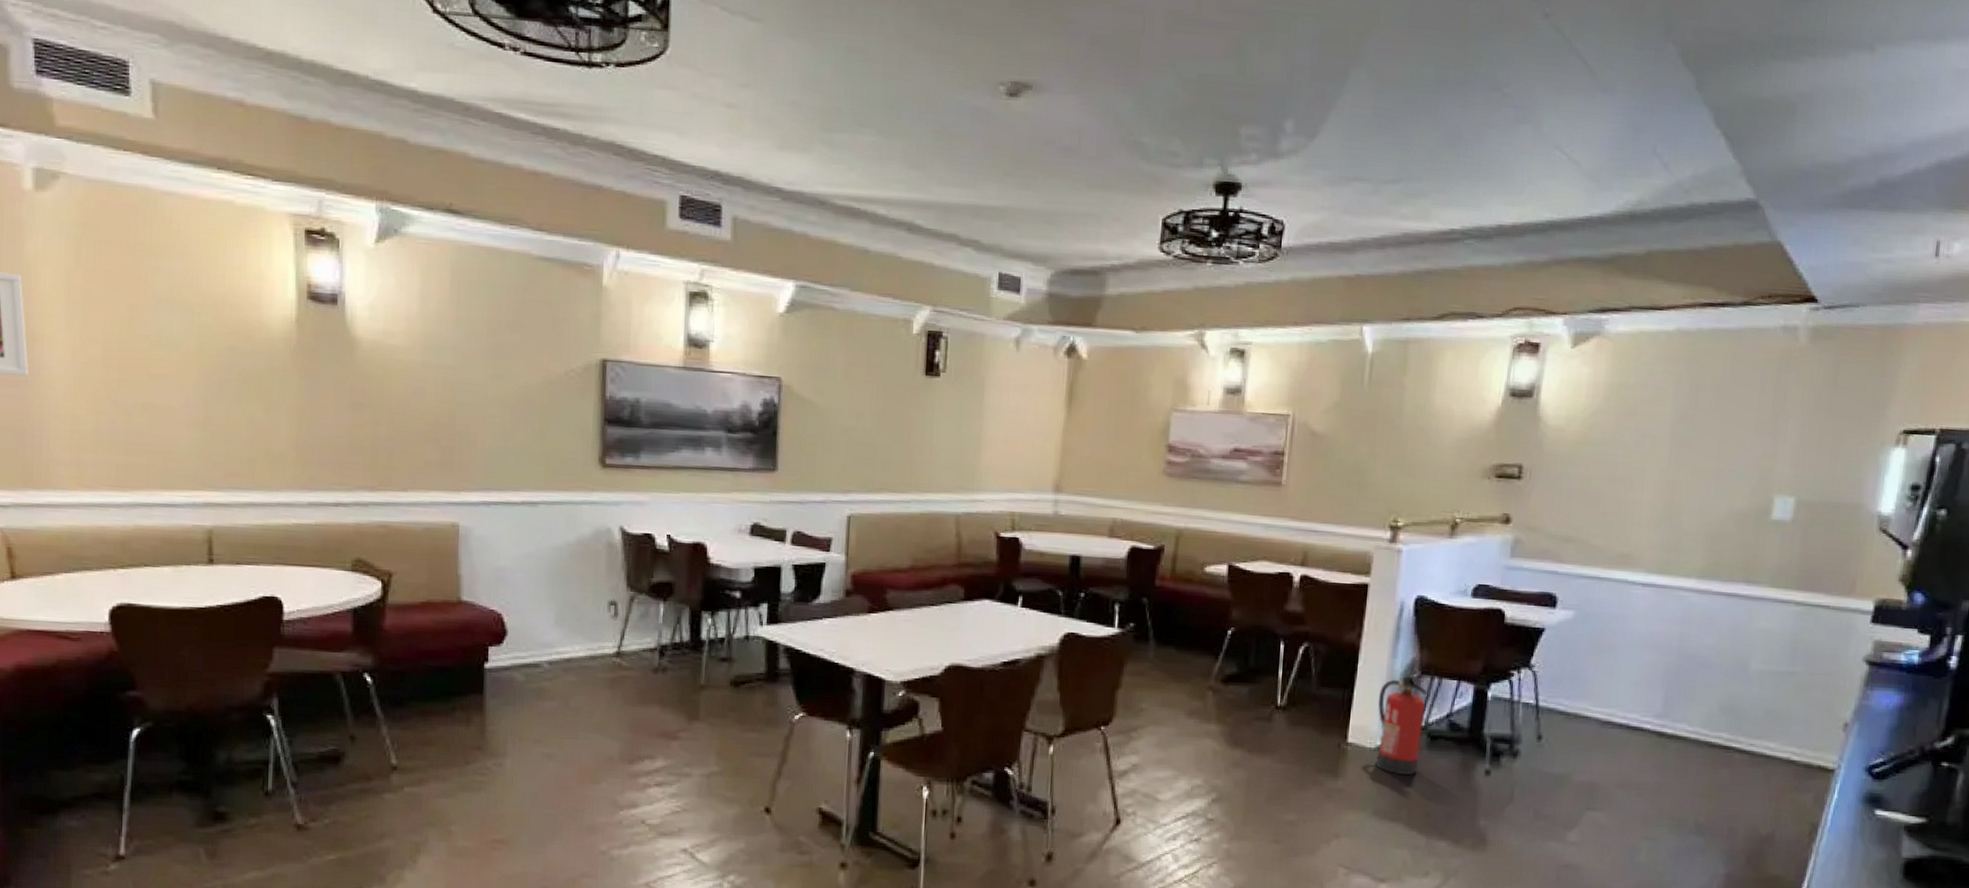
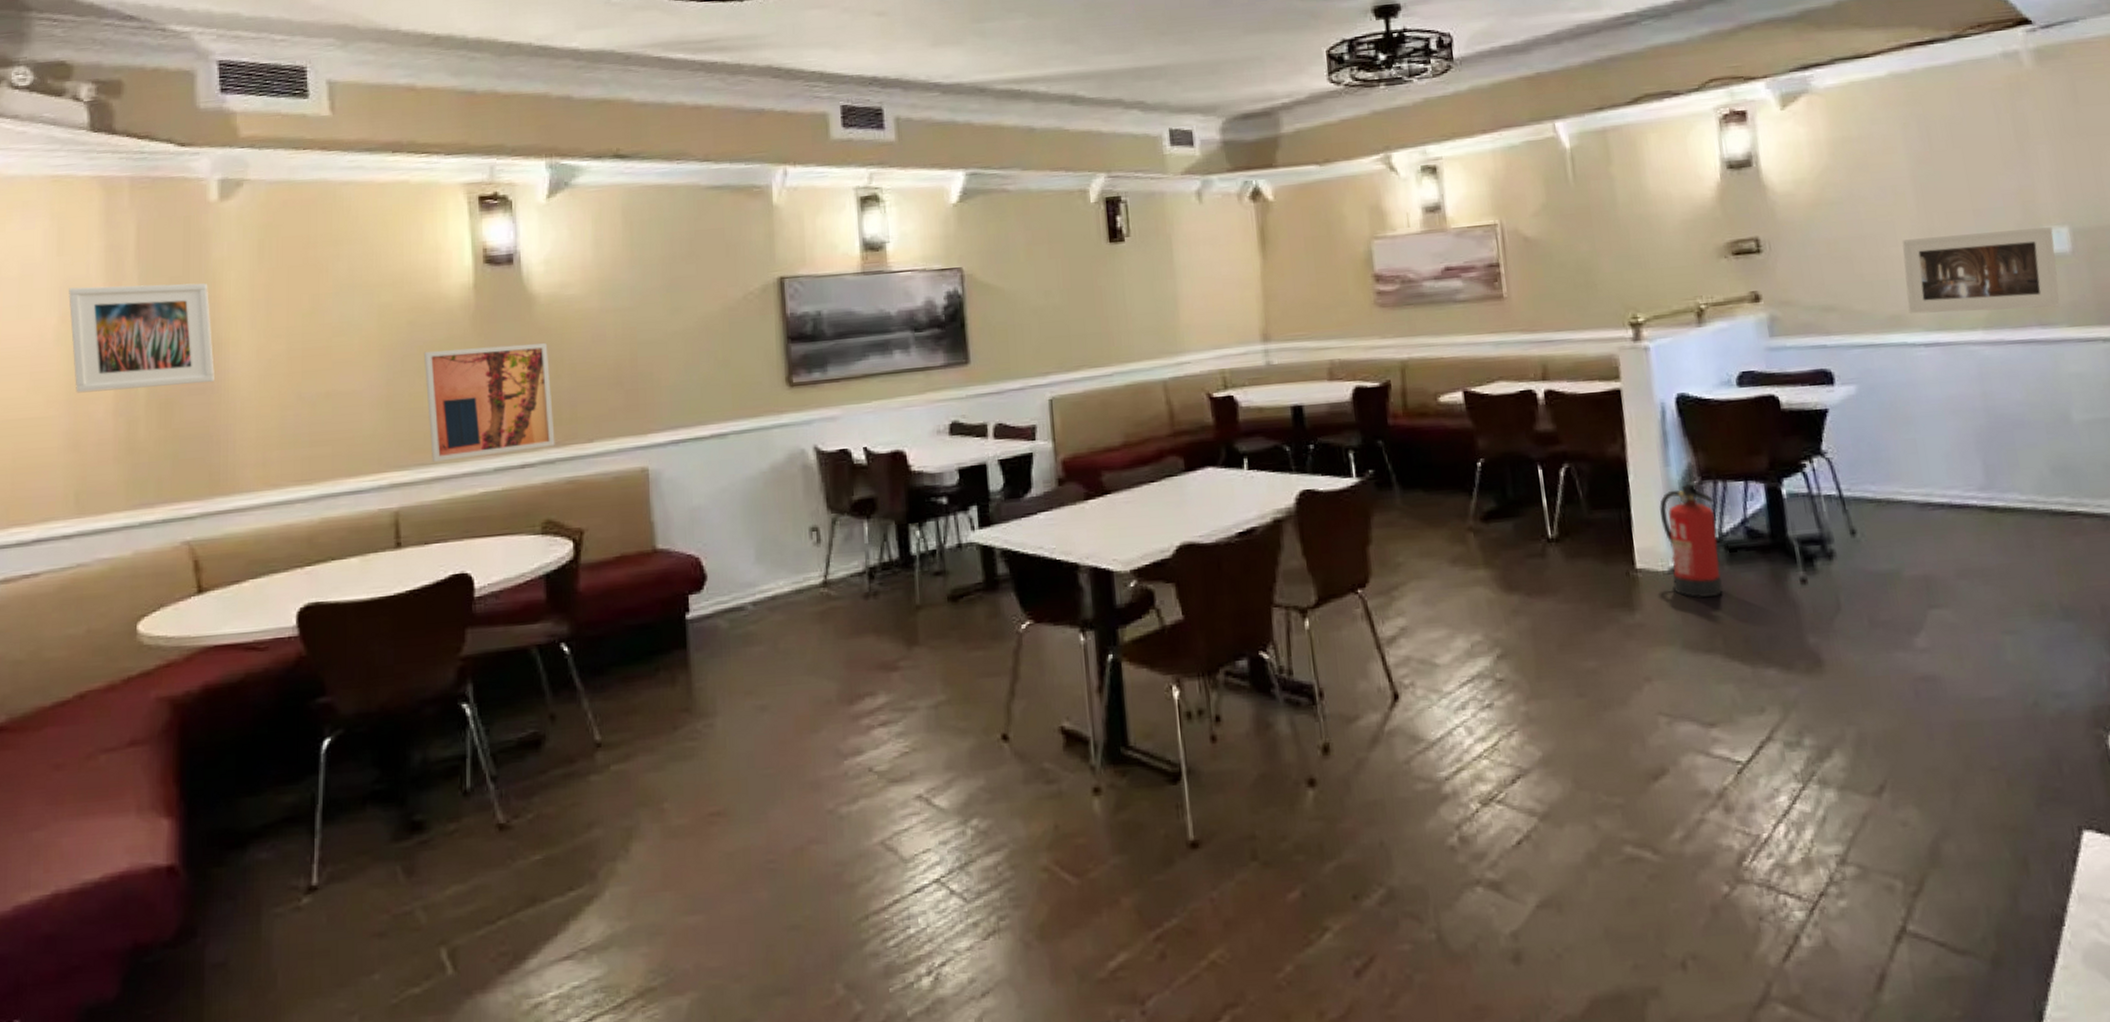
wall art: none [243,378,370,490] -> present [424,343,555,462]
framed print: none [1637,487,1781,568] -> present [1902,227,2060,314]

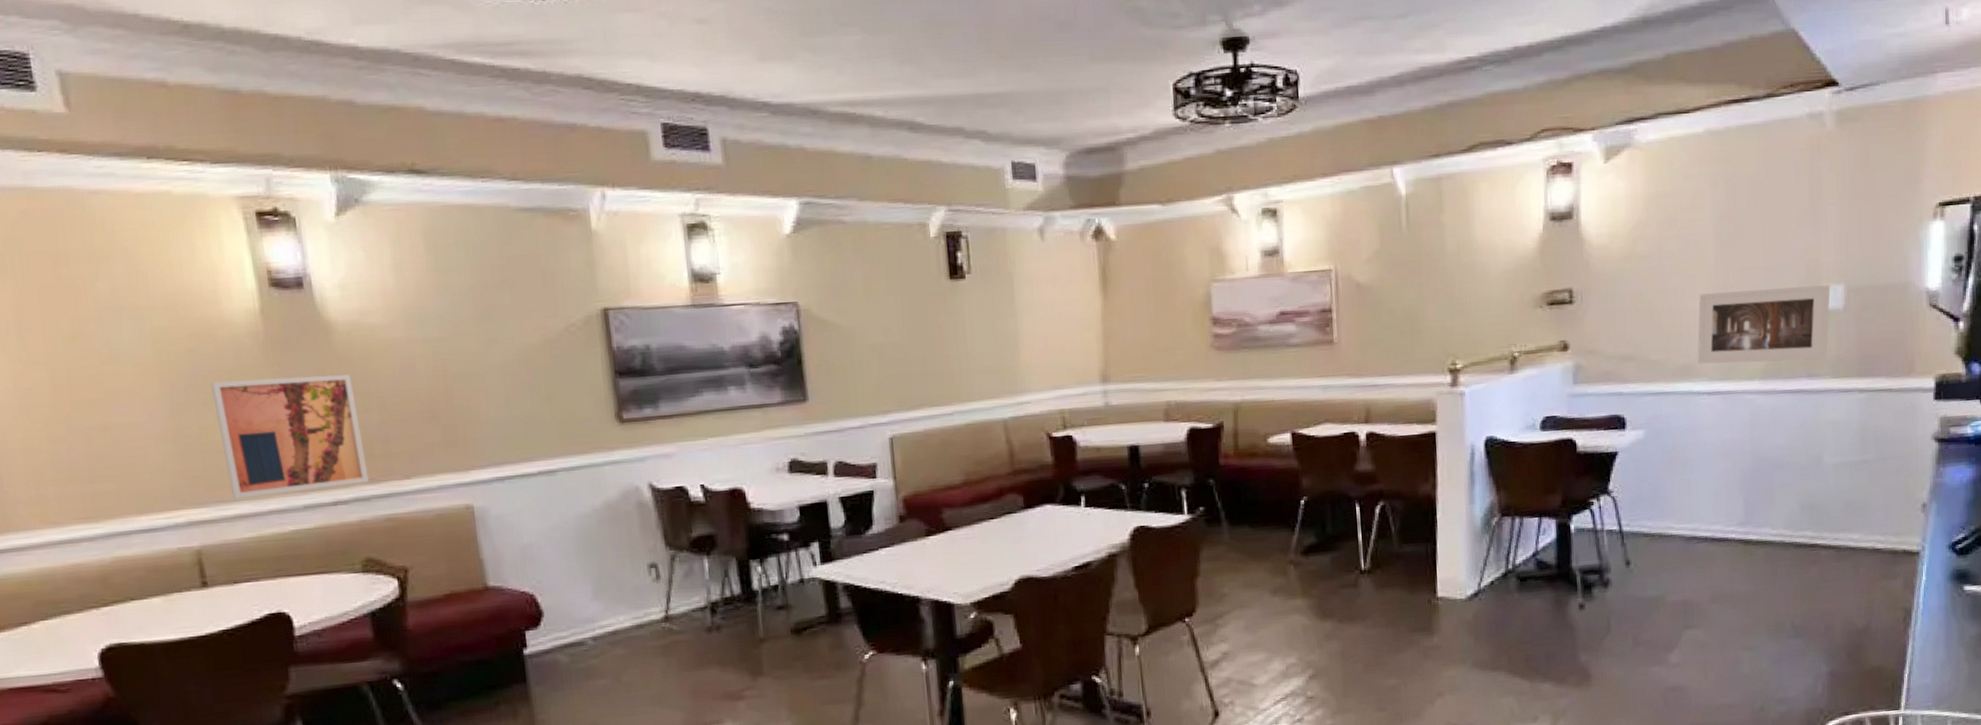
fire extinguisher: present [1659,479,1723,597] -> none [1462,516,1512,622]

